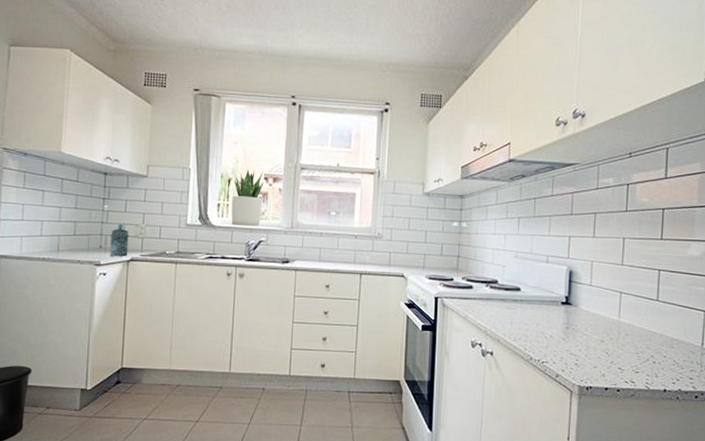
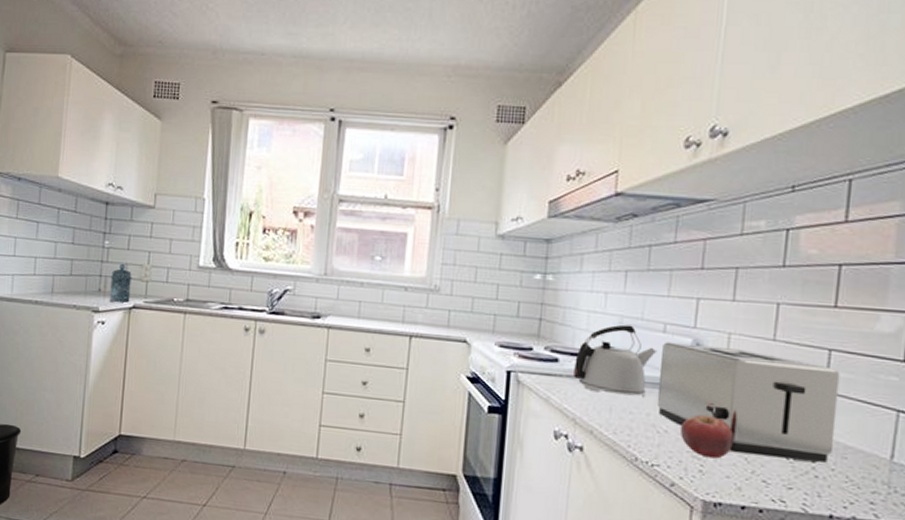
planter: present [231,170,264,227] -> none [251,201,293,272]
kettle: none [484,258,543,312] -> present [574,324,657,397]
toaster: none [544,269,667,352] -> present [656,342,840,463]
fruit: none [561,322,598,354] -> present [679,414,734,459]

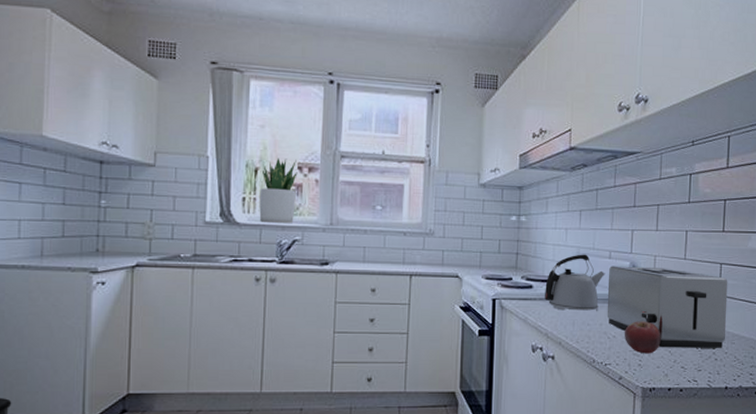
canister: present [109,263,133,304] -> none [108,222,134,263]
planter: none [251,201,293,272] -> present [259,158,298,224]

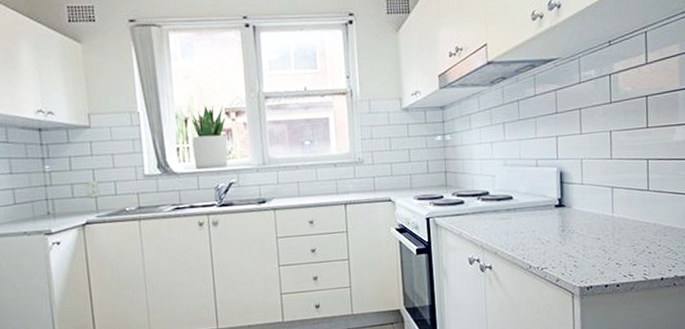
kettle: present [545,254,606,311] -> none [476,165,534,222]
toaster: present [607,266,728,348] -> none [537,169,658,247]
fruit: present [624,321,661,354] -> none [557,223,594,255]

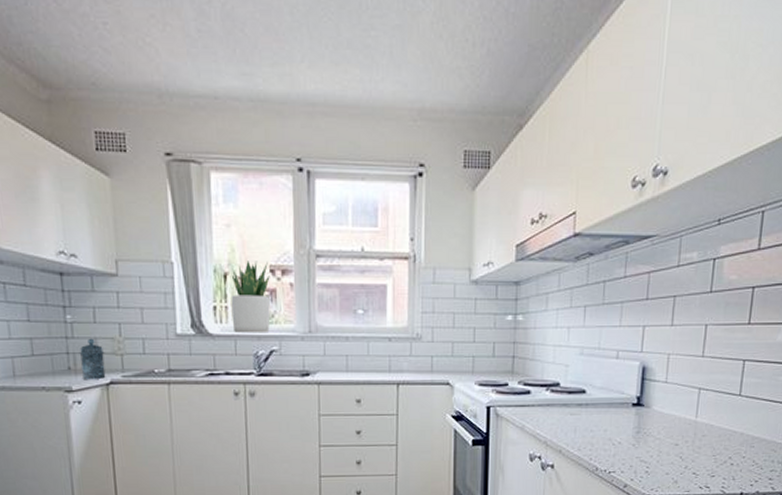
canister: none [57,184,82,223] -> present [79,338,106,380]

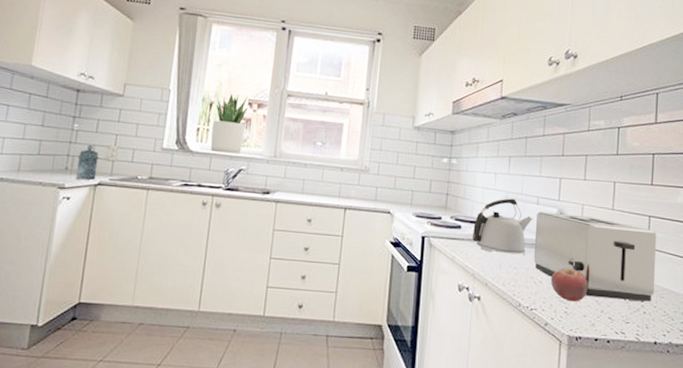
kettle: none [544,355,612,417] -> present [473,198,533,255]
toaster: none [612,366,751,454] -> present [533,211,657,302]
fruit: none [630,426,672,460] -> present [550,268,588,302]

